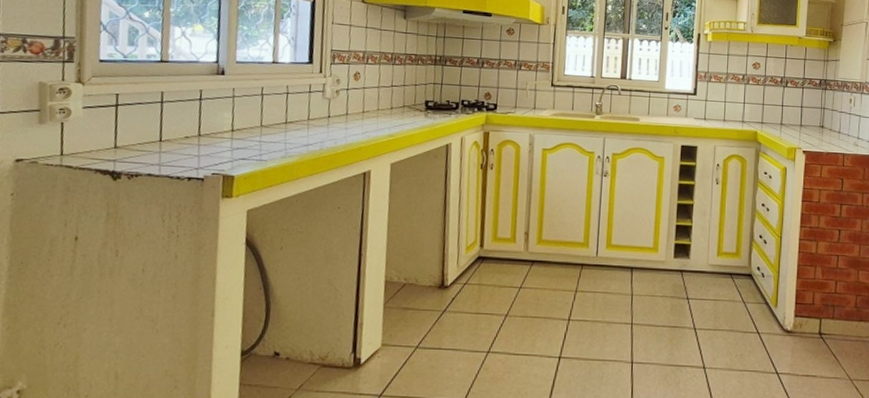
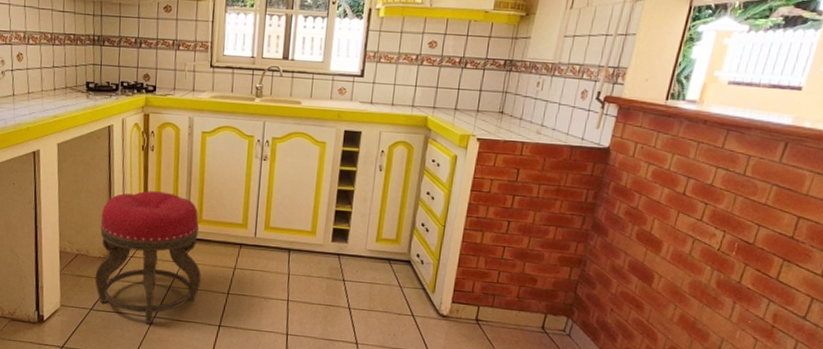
stool: none [423,211,541,360] -> present [95,190,201,324]

